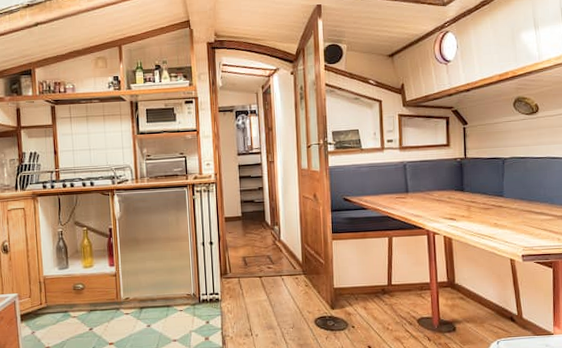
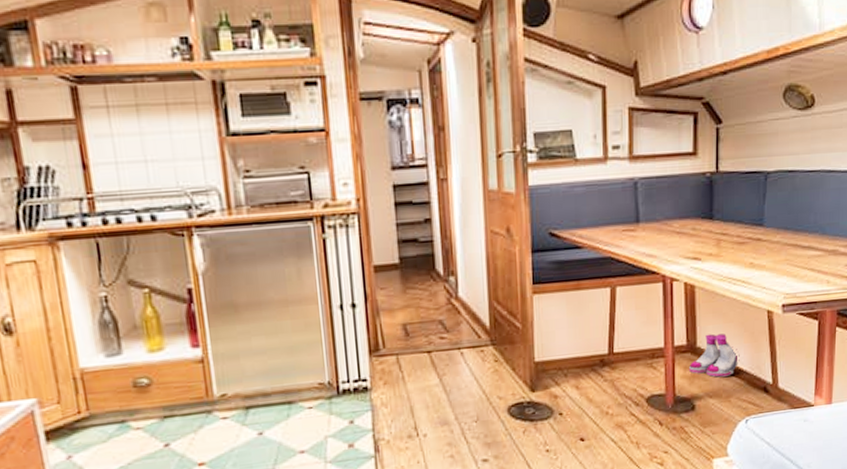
boots: none [450,274,490,307] -> present [689,333,740,377]

